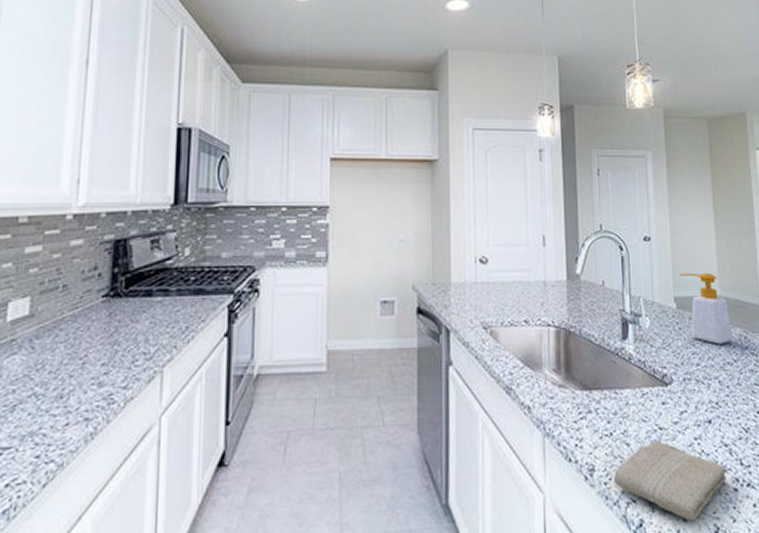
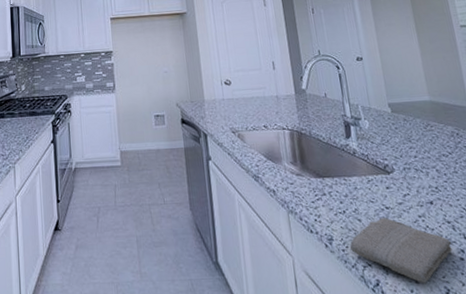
soap bottle: present [680,272,734,345] -> none [391,82,447,140]

